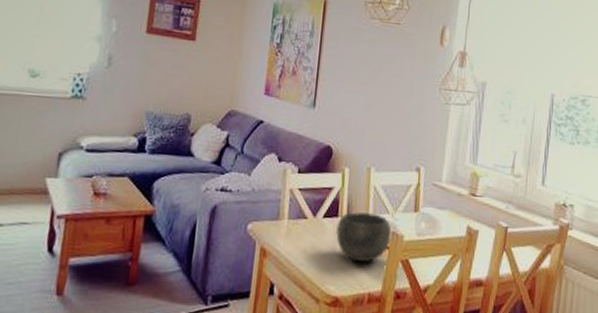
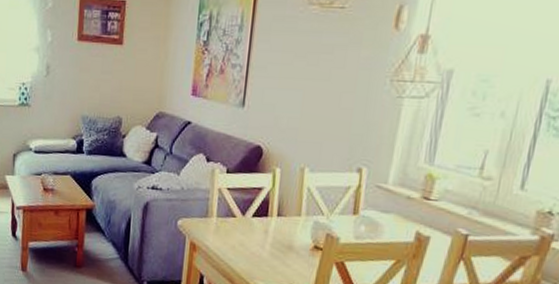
bowl: present [336,212,392,263] -> none [265,212,326,262]

